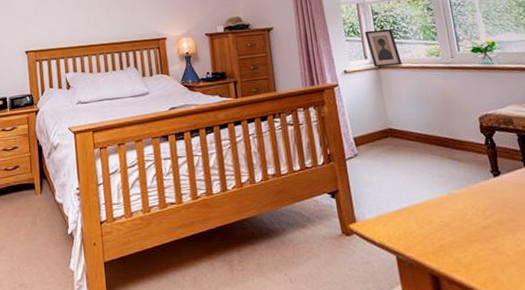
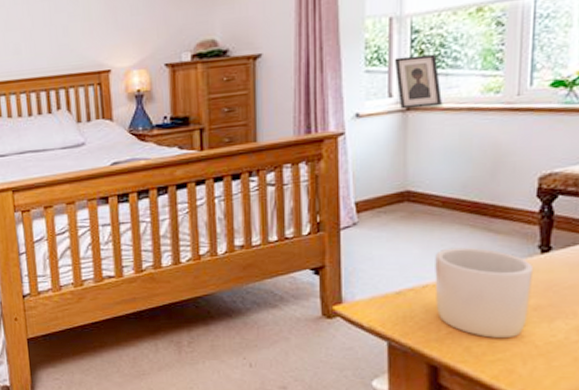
mug: none [418,173,497,250] -> present [434,247,534,339]

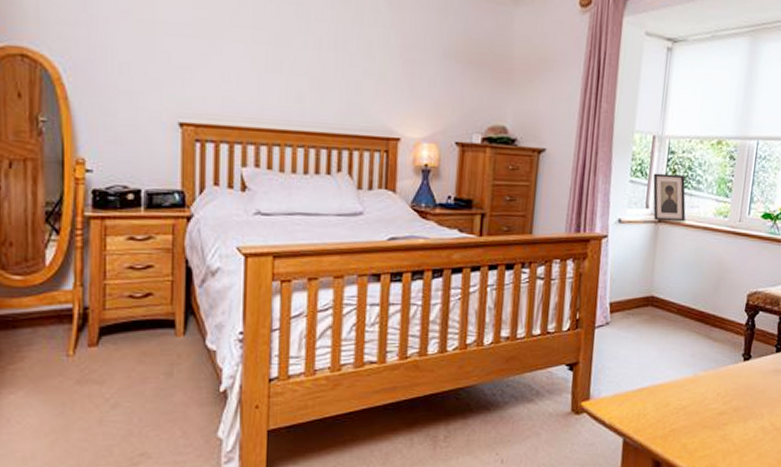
mug: present [434,247,534,339] -> none [664,352,738,436]

